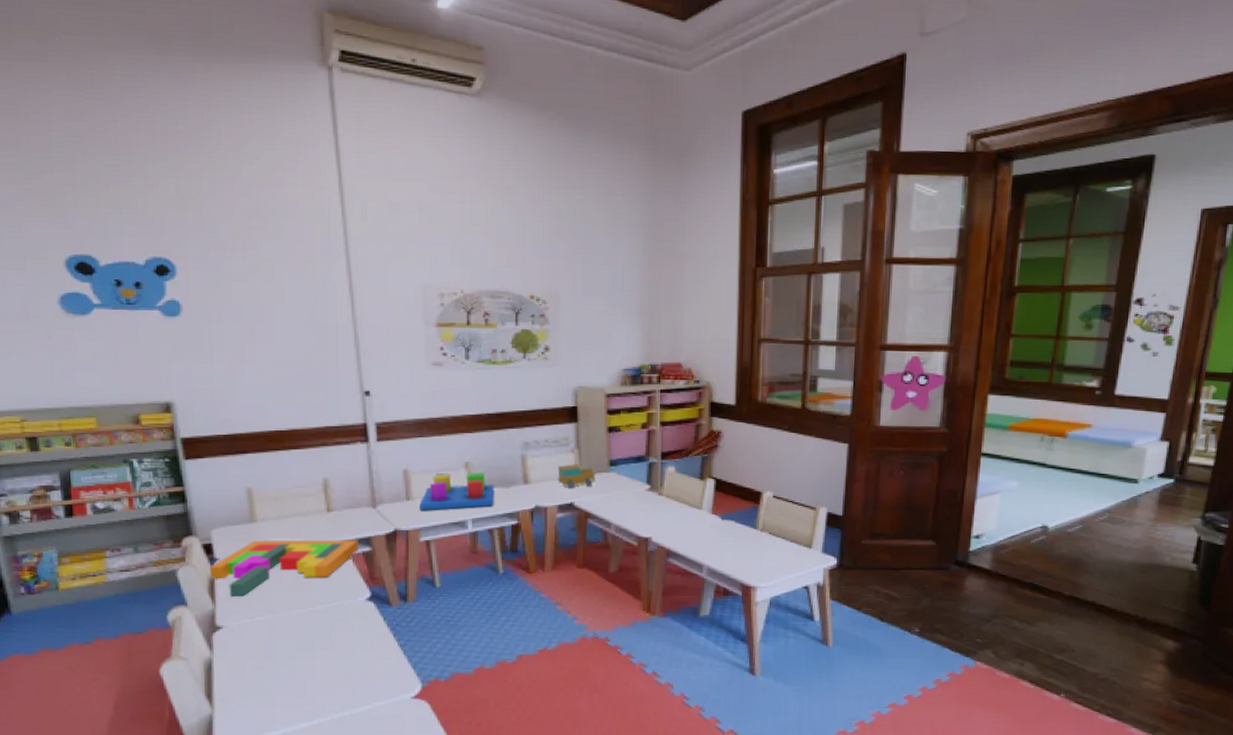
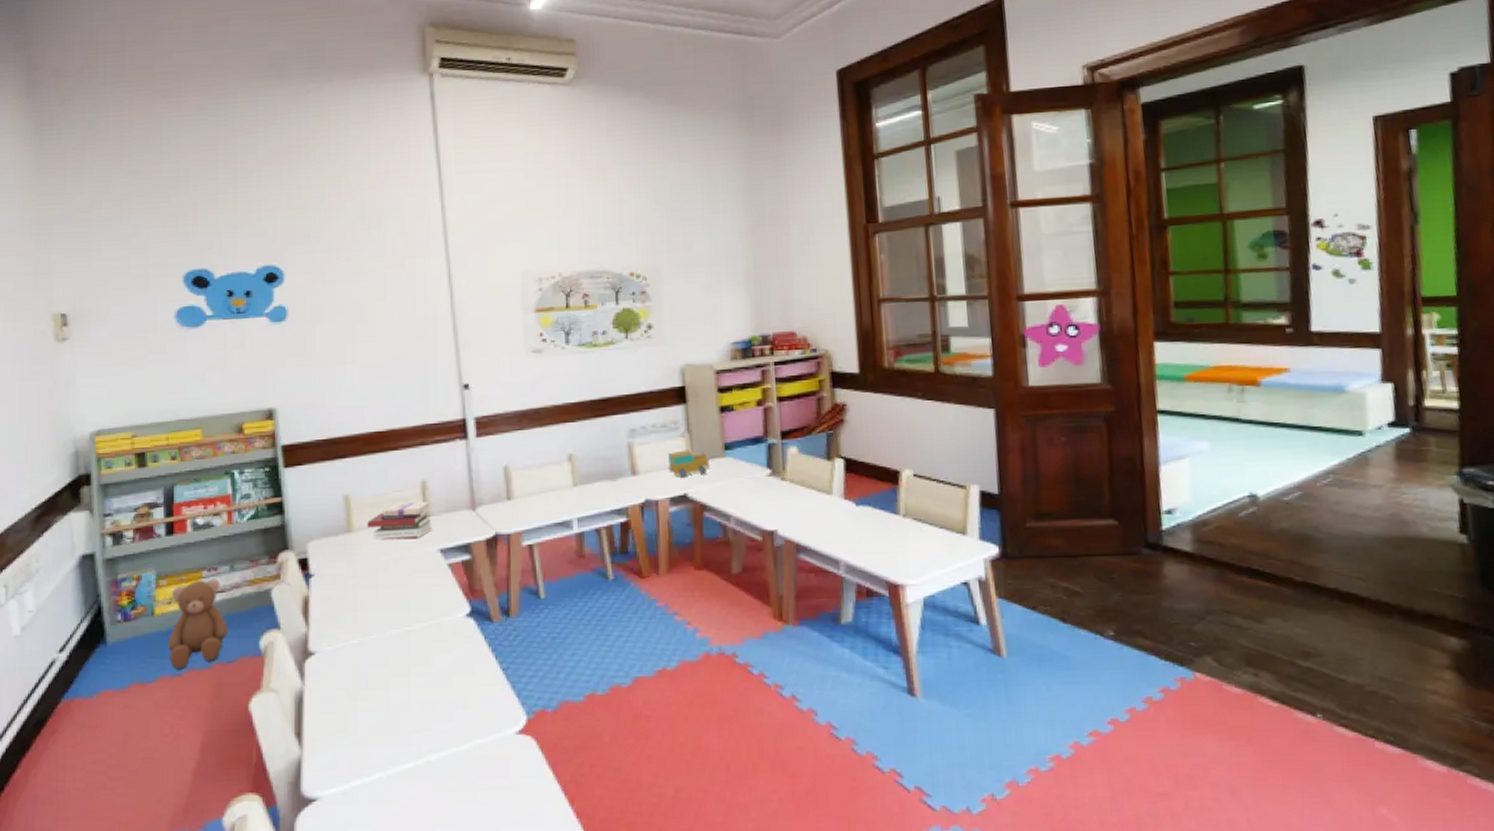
teddy bear: none [75,558,135,639] -> present [168,578,228,670]
toy building blocks: present [209,539,359,596] -> none [304,546,458,617]
books: none [270,498,334,531] -> present [367,502,432,540]
toy blocks: present [419,472,494,511] -> none [521,465,601,512]

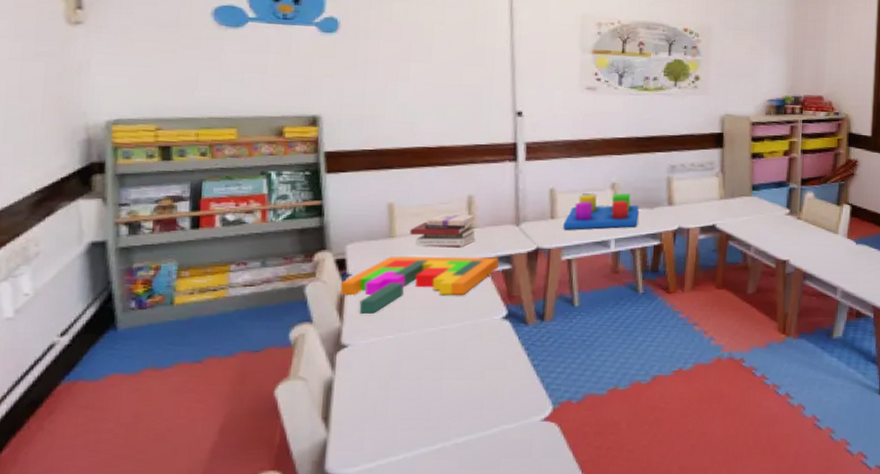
teddy bear: present [168,578,228,670] -> none [188,272,256,357]
toy building blocks: none [304,546,458,617] -> present [340,255,499,314]
toy blocks: none [521,465,601,512] -> present [563,193,639,230]
toy truck: present [667,450,710,478] -> none [701,187,738,211]

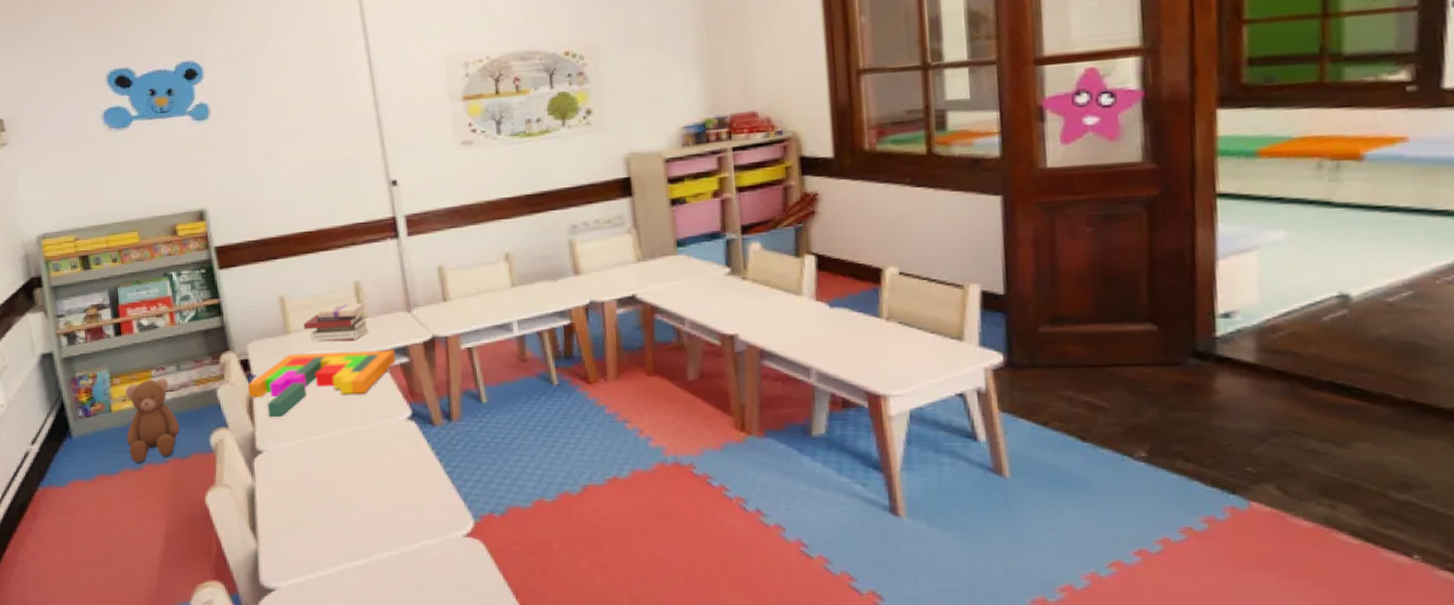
teddy bear: none [188,272,256,357] -> present [125,377,180,464]
toy blocks: present [563,193,639,230] -> none [458,264,541,313]

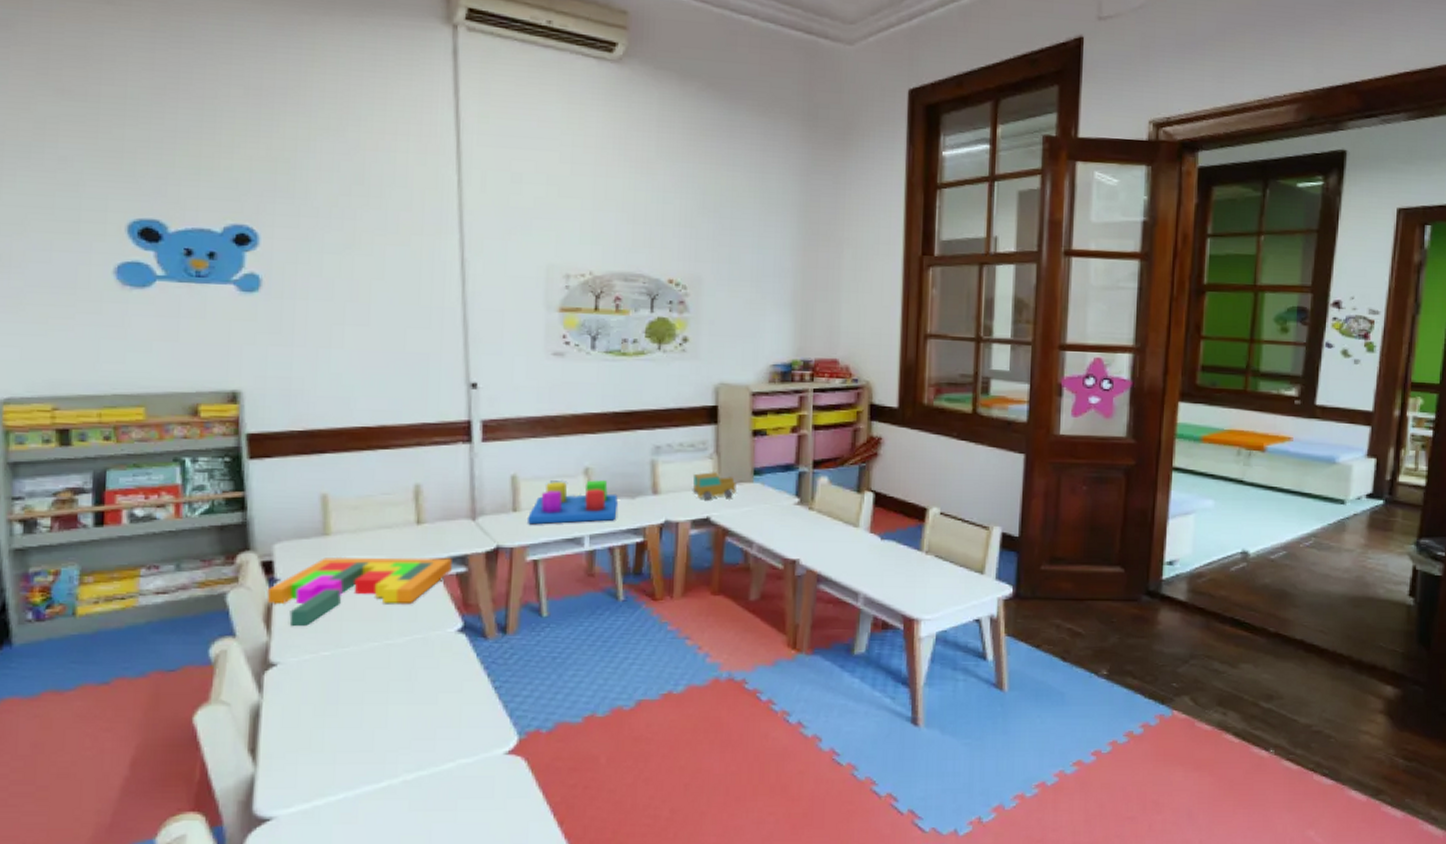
teddy bear: present [125,377,180,464] -> none [93,577,170,678]
books: present [303,303,368,342] -> none [347,507,424,547]
toy blocks: none [458,264,541,313] -> present [528,480,618,525]
toy truck: none [612,247,660,277] -> present [692,472,736,500]

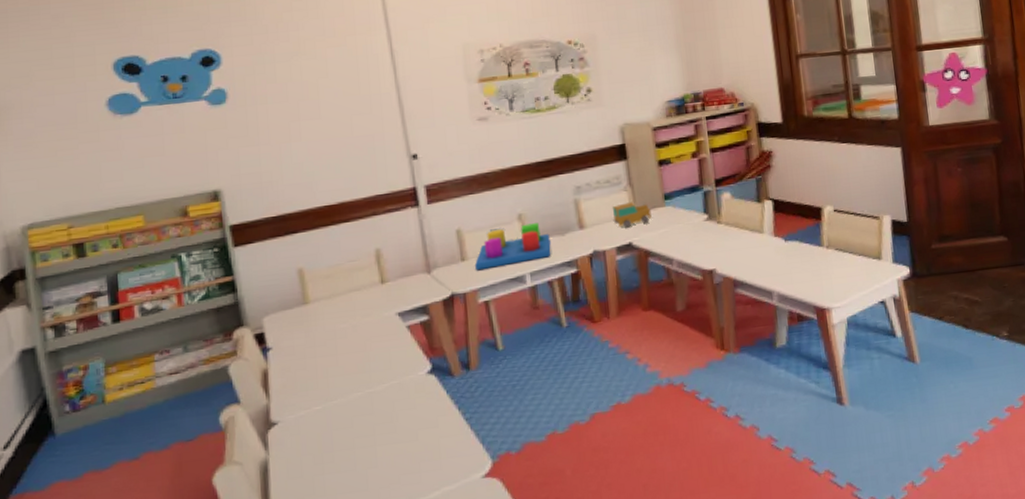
toy building blocks: present [266,556,452,626] -> none [262,308,416,387]

